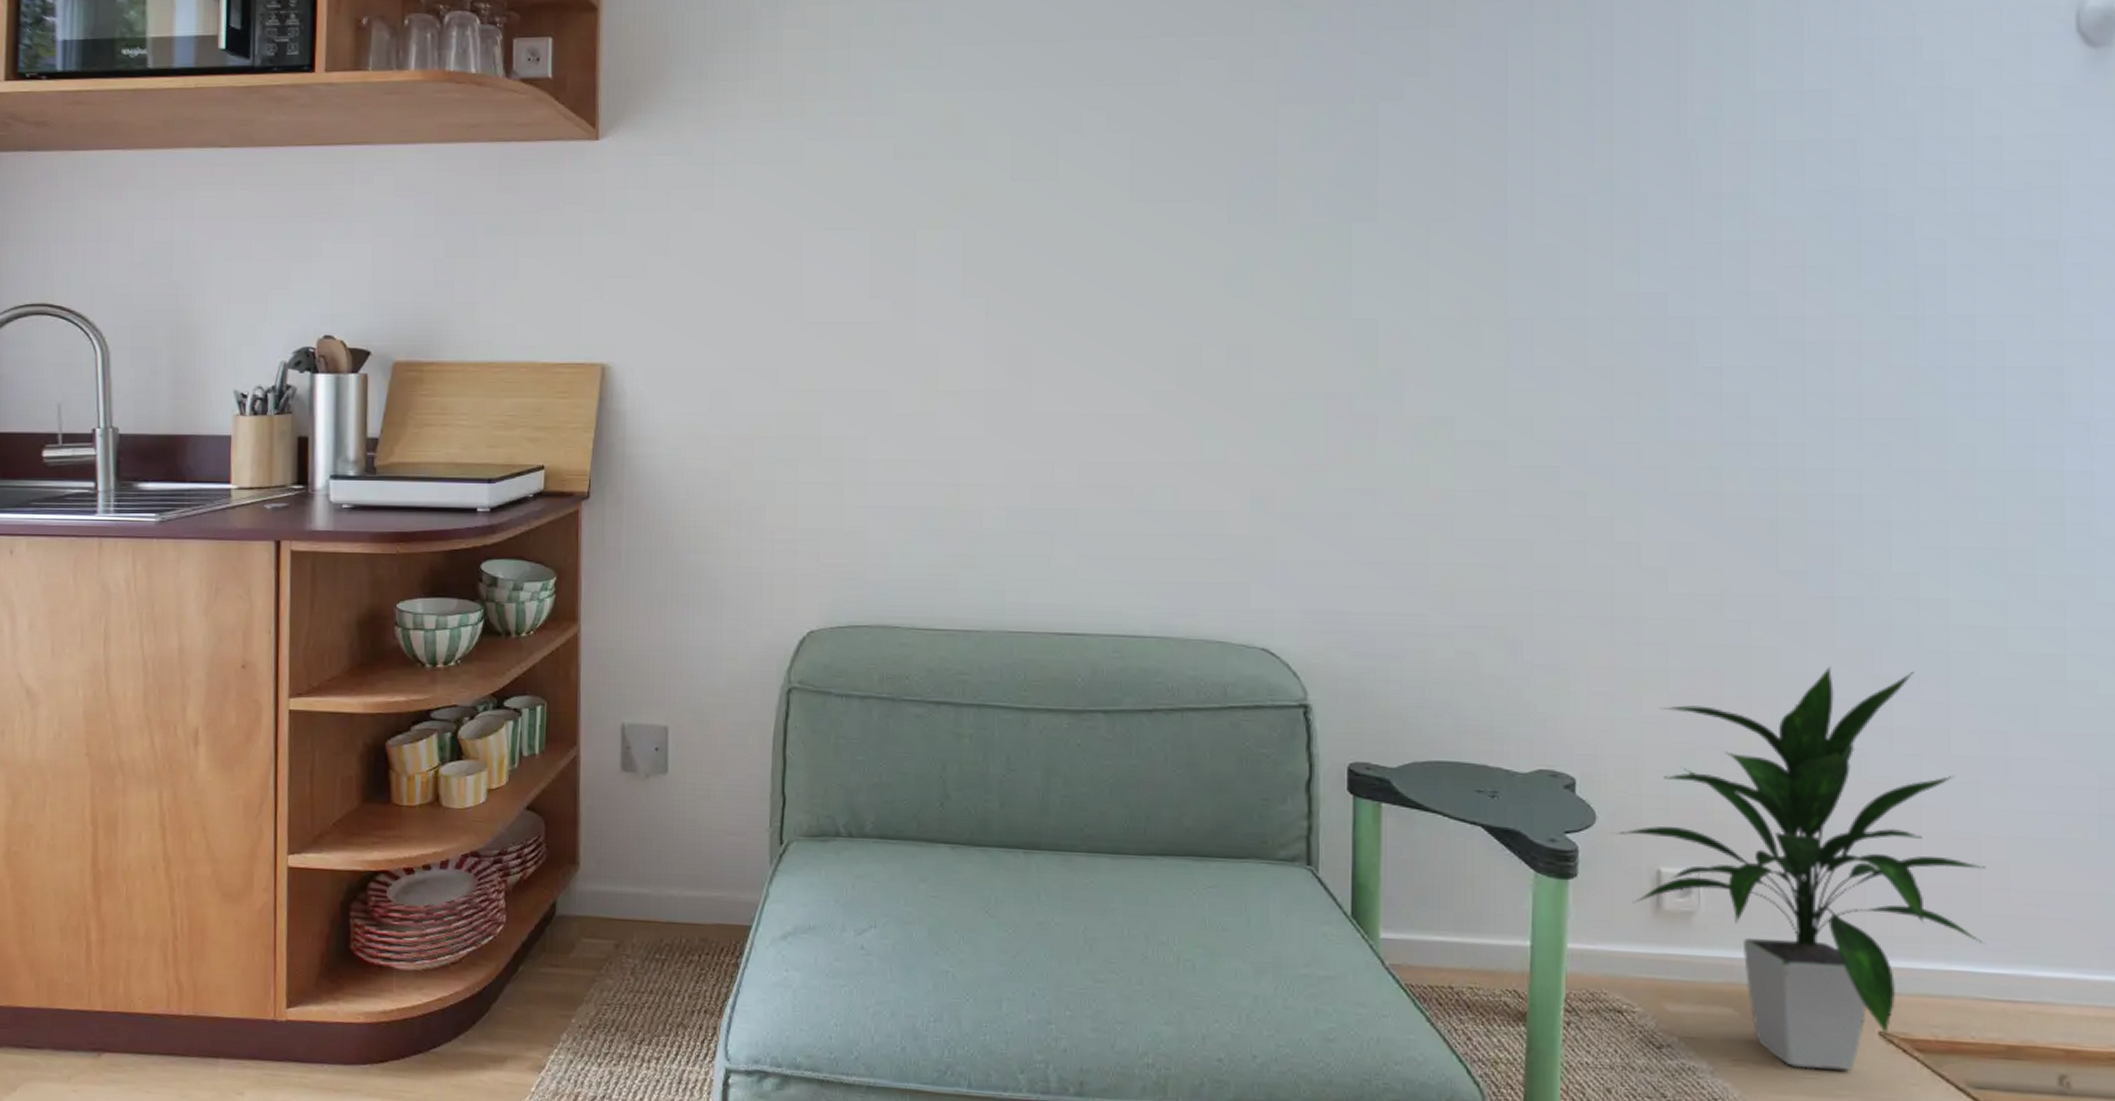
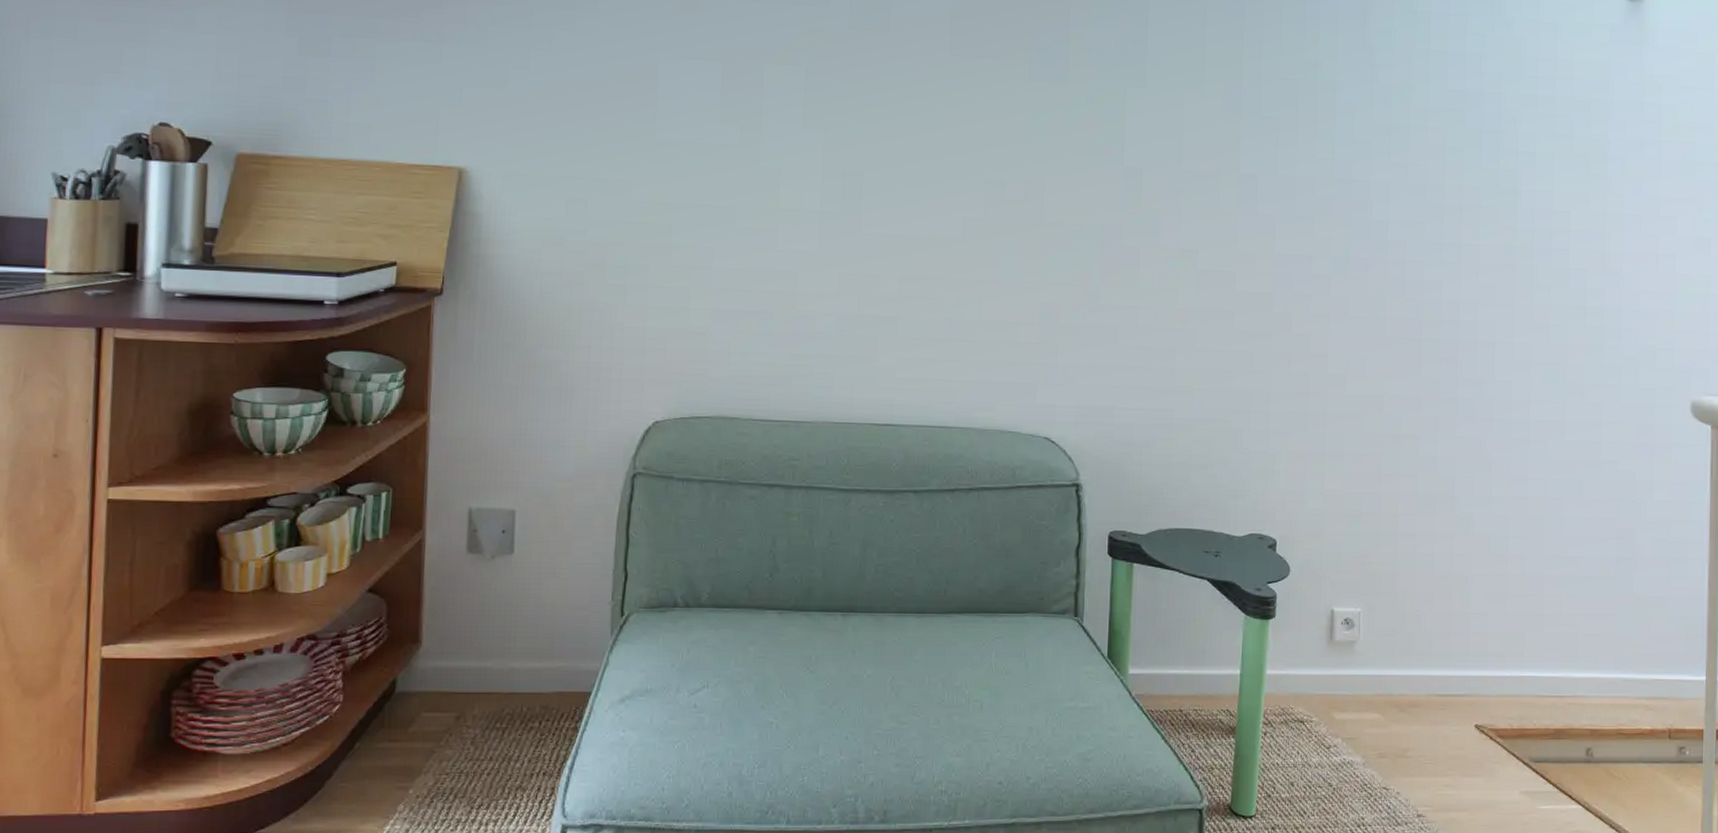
indoor plant: present [1611,667,1986,1070] -> none [1300,451,1547,756]

